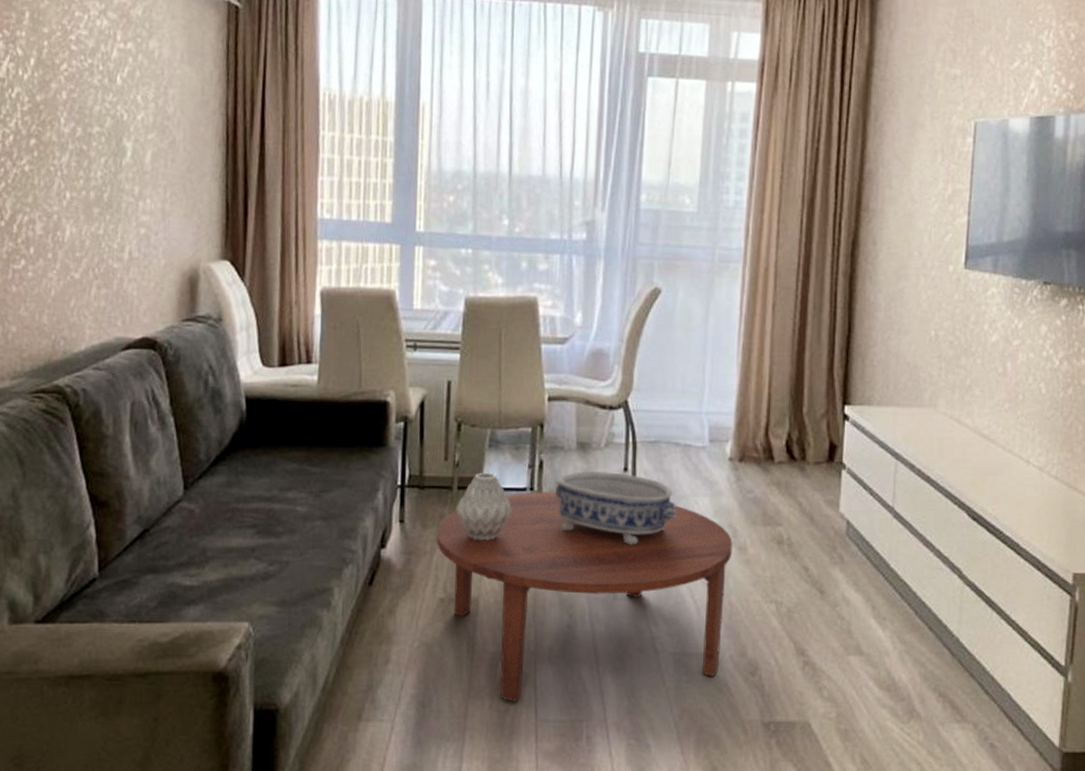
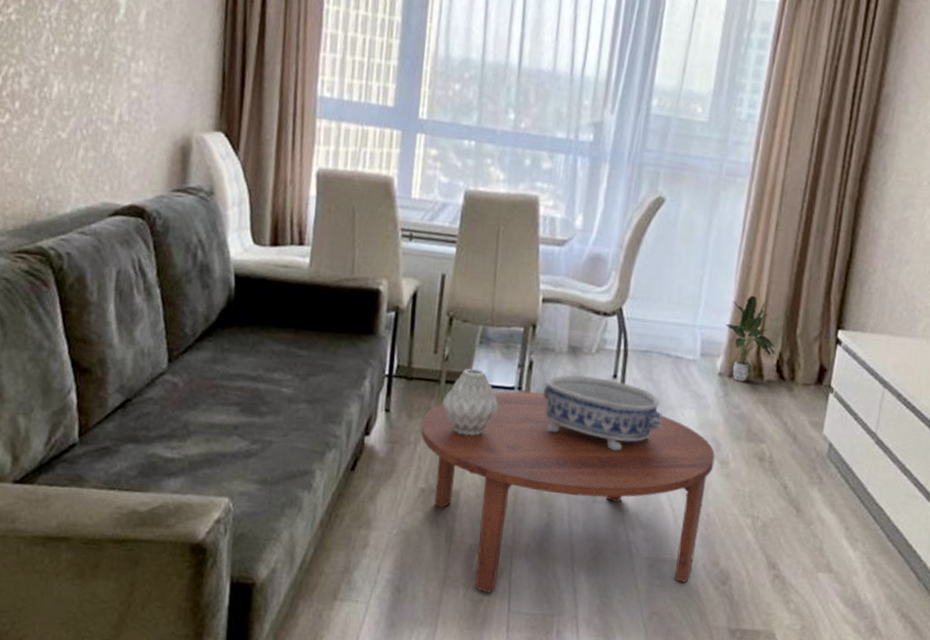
potted plant: none [732,377,786,465] -> present [726,295,777,382]

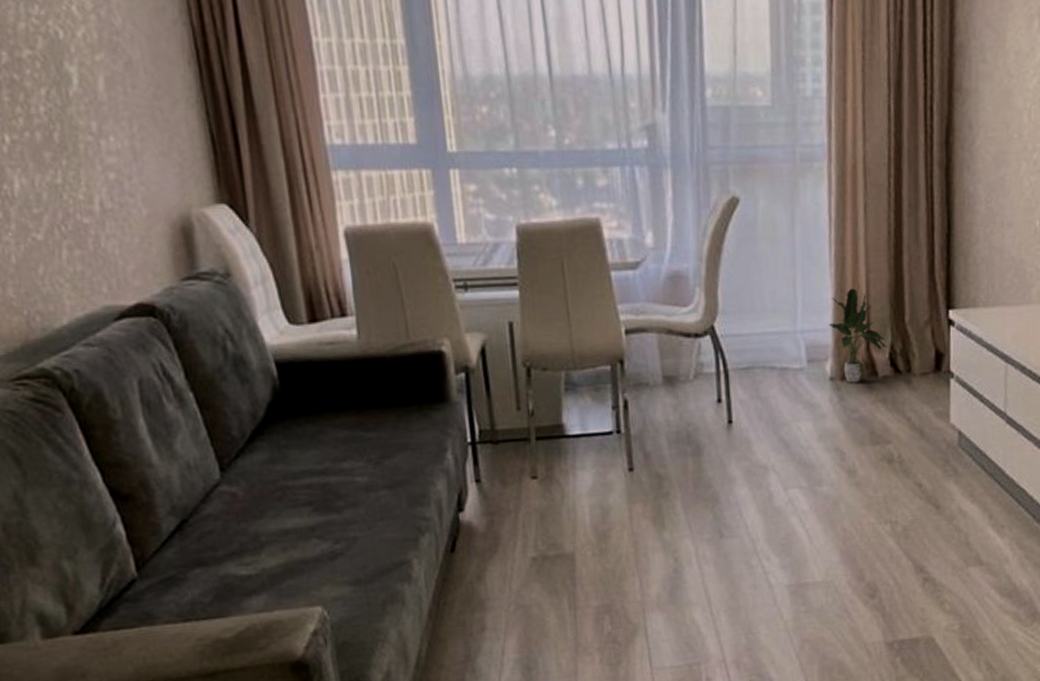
coffee table: present [420,391,715,593] -> none [518,431,842,654]
vase: present [442,368,499,436] -> none [536,418,599,492]
decorative bowl: present [542,375,662,451] -> none [644,404,778,480]

